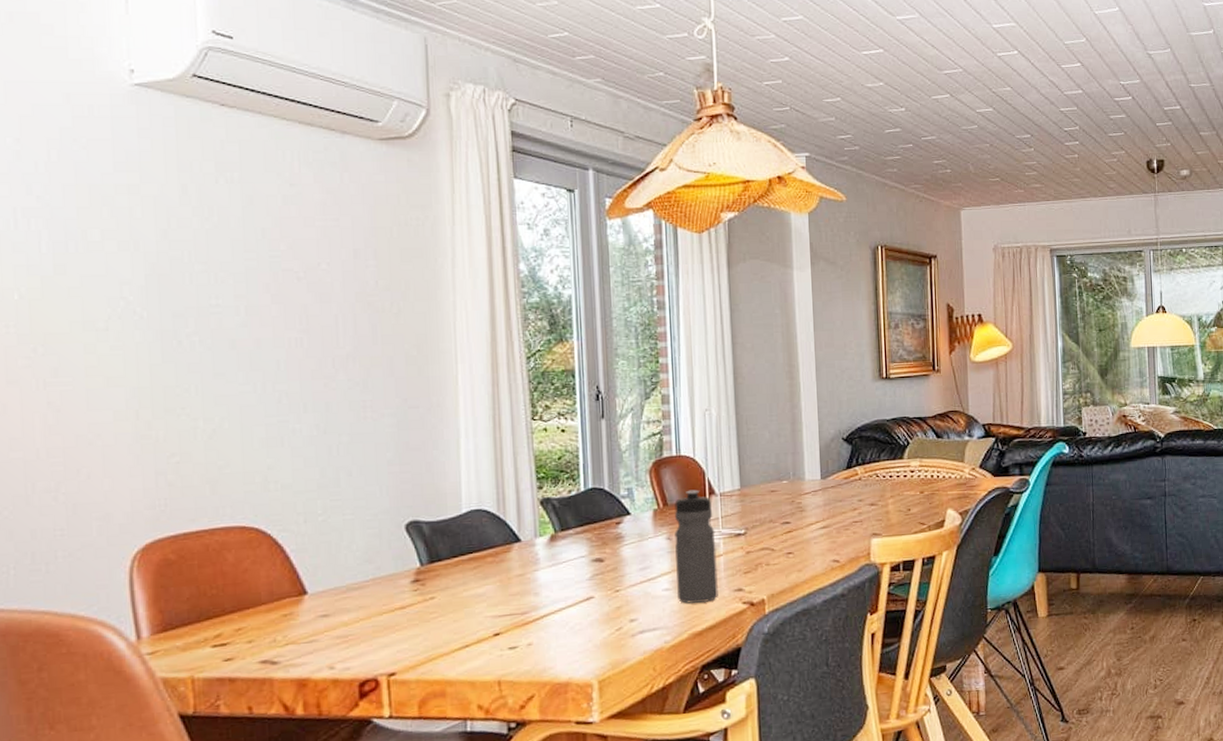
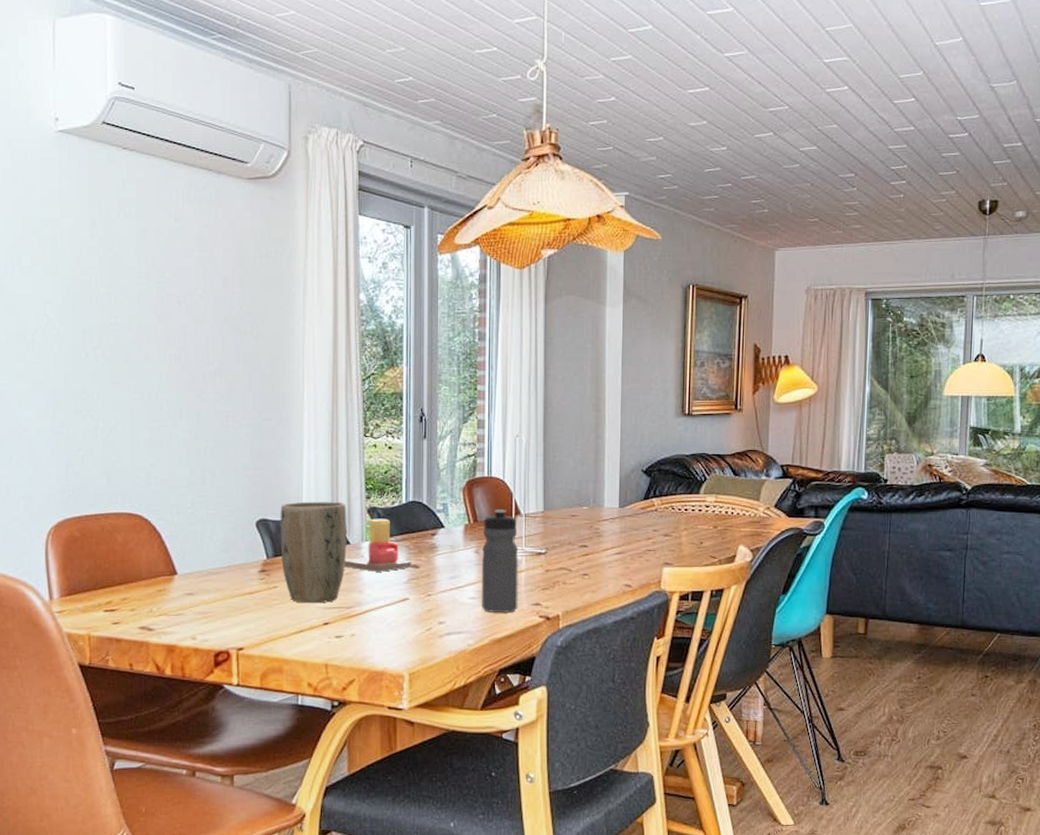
plant pot: none [434,494,518,614] -> present [280,501,348,604]
candle: none [515,509,596,570] -> present [344,518,412,572]

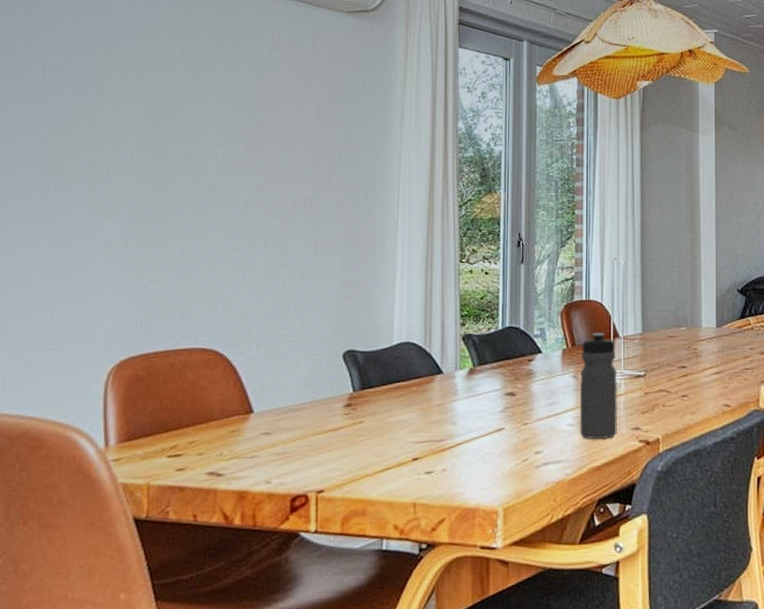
plant pot: present [280,501,348,604] -> none [368,329,441,438]
candle: present [344,518,412,572] -> none [437,345,508,402]

